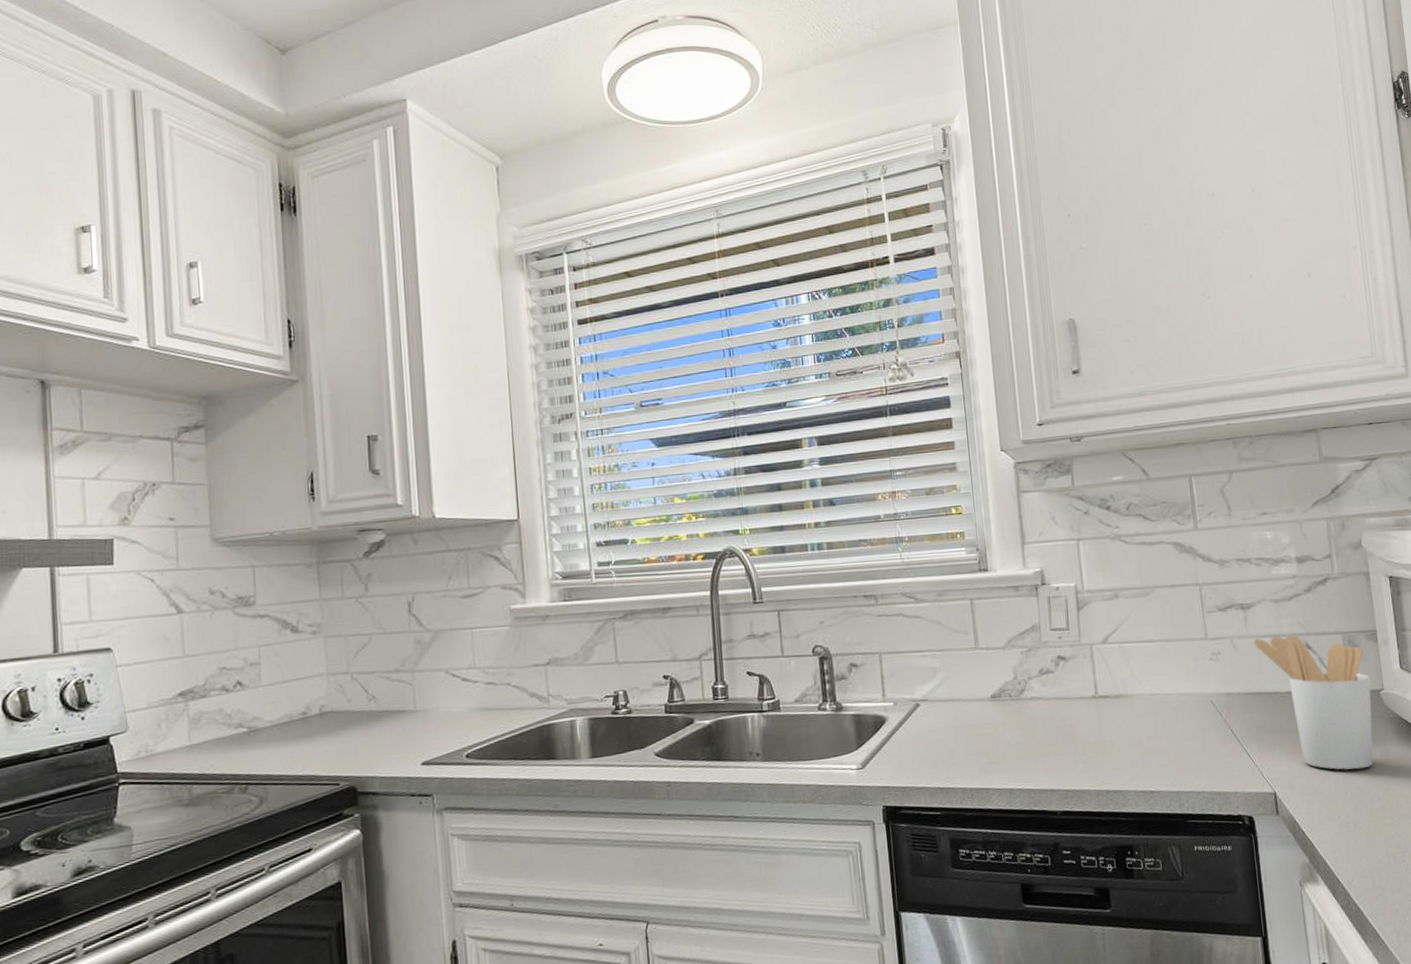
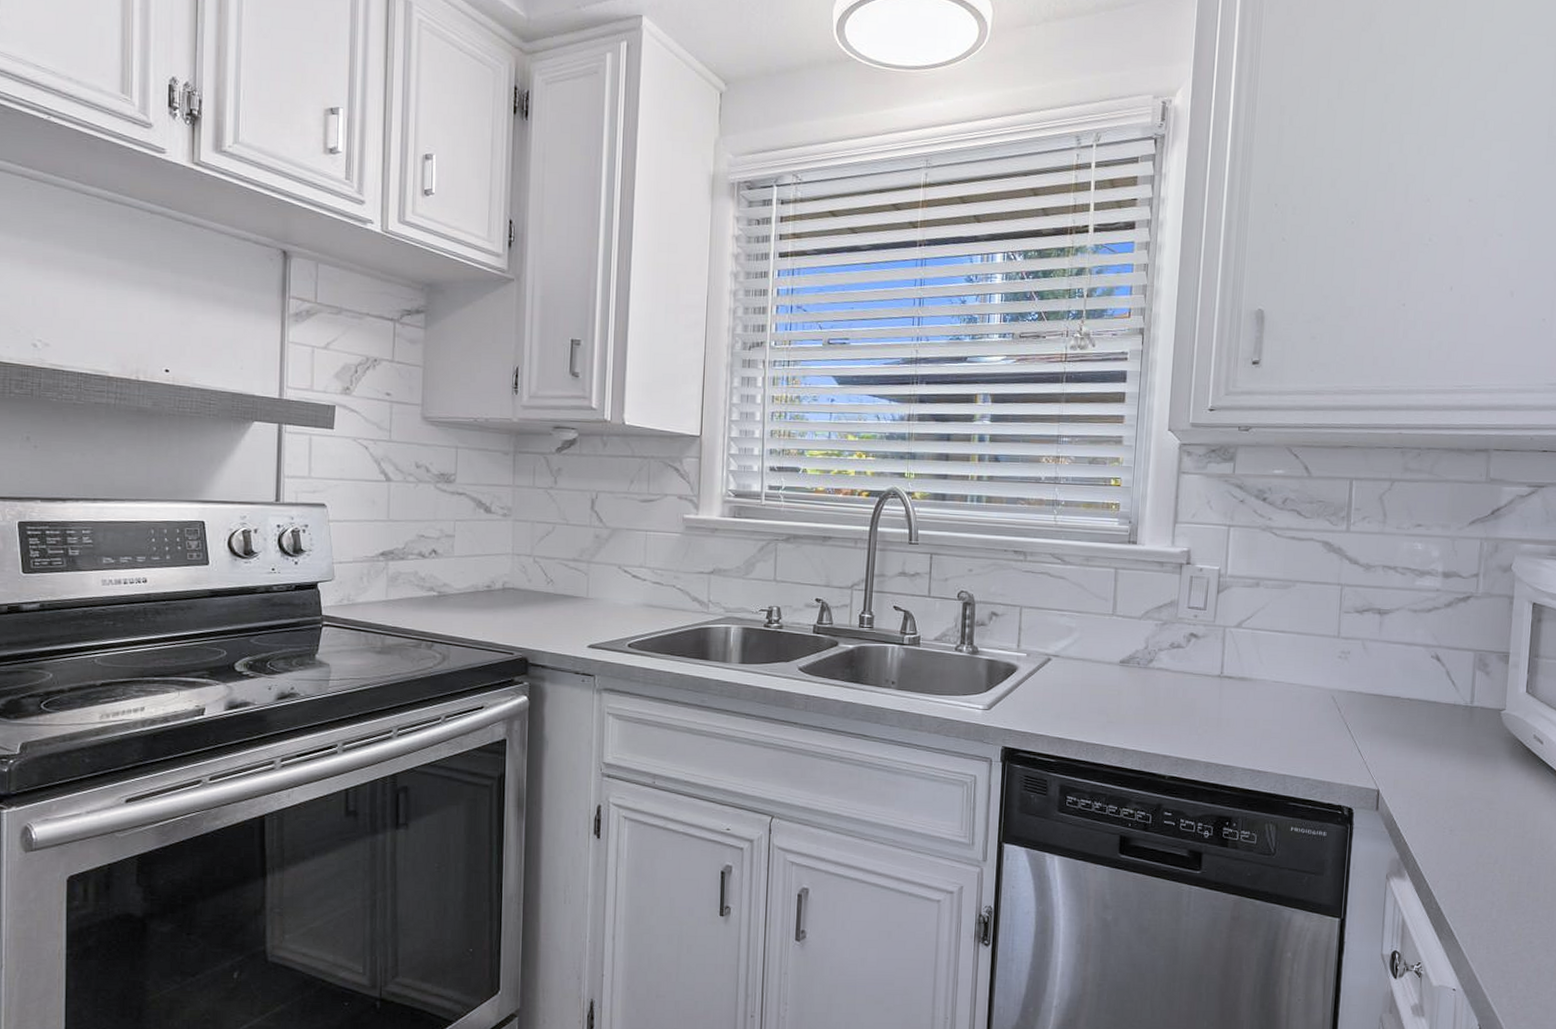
utensil holder: present [1253,635,1374,770] -> none [1384,644,1495,781]

